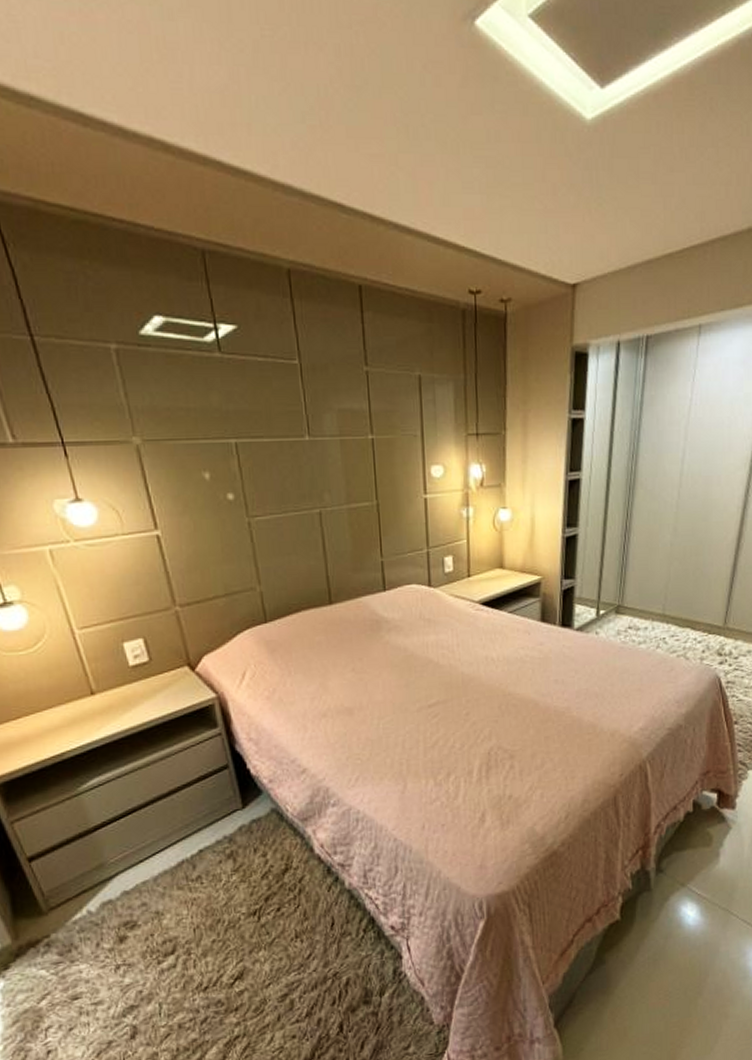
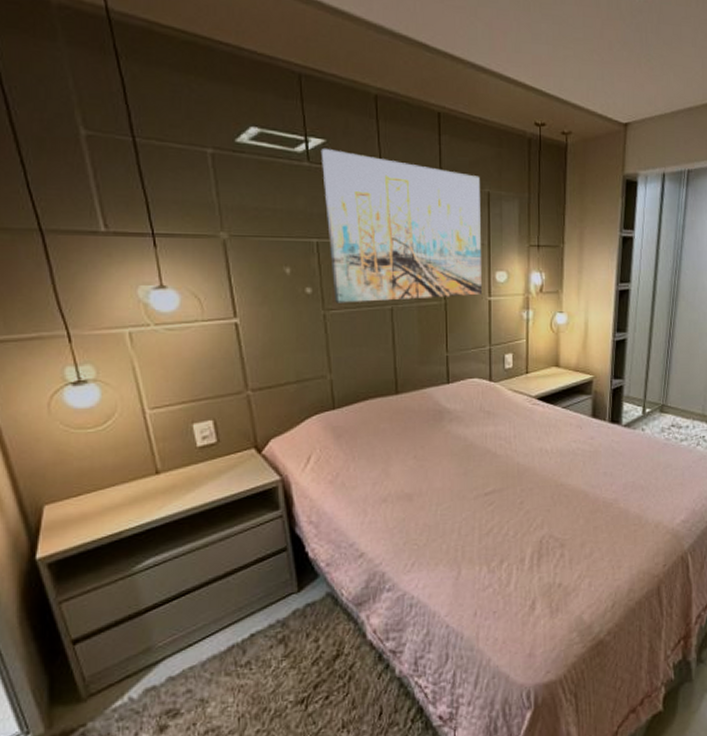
wall art: none [232,336,416,509] -> present [320,149,482,303]

